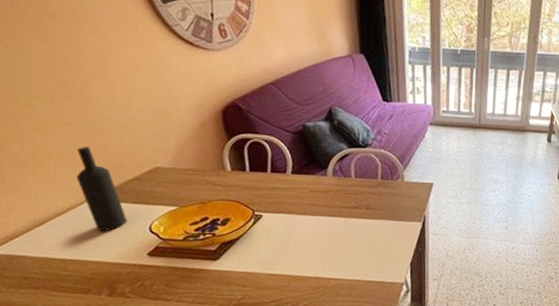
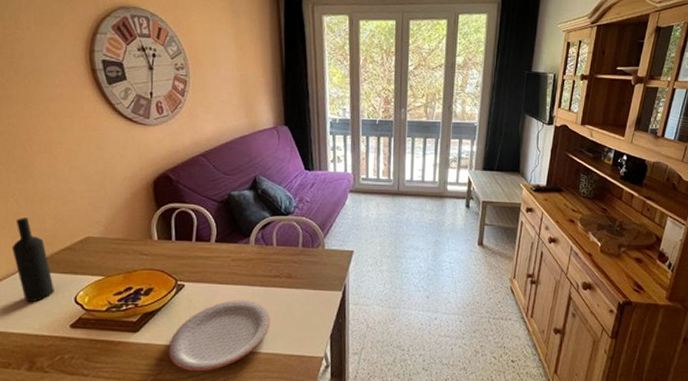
plate: none [249,230,351,297] -> present [168,300,271,372]

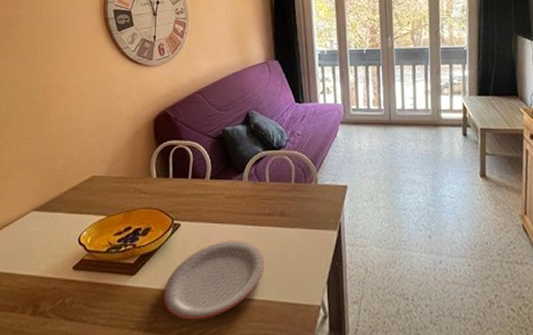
wine bottle: present [11,218,54,303] -> none [26,158,61,244]

